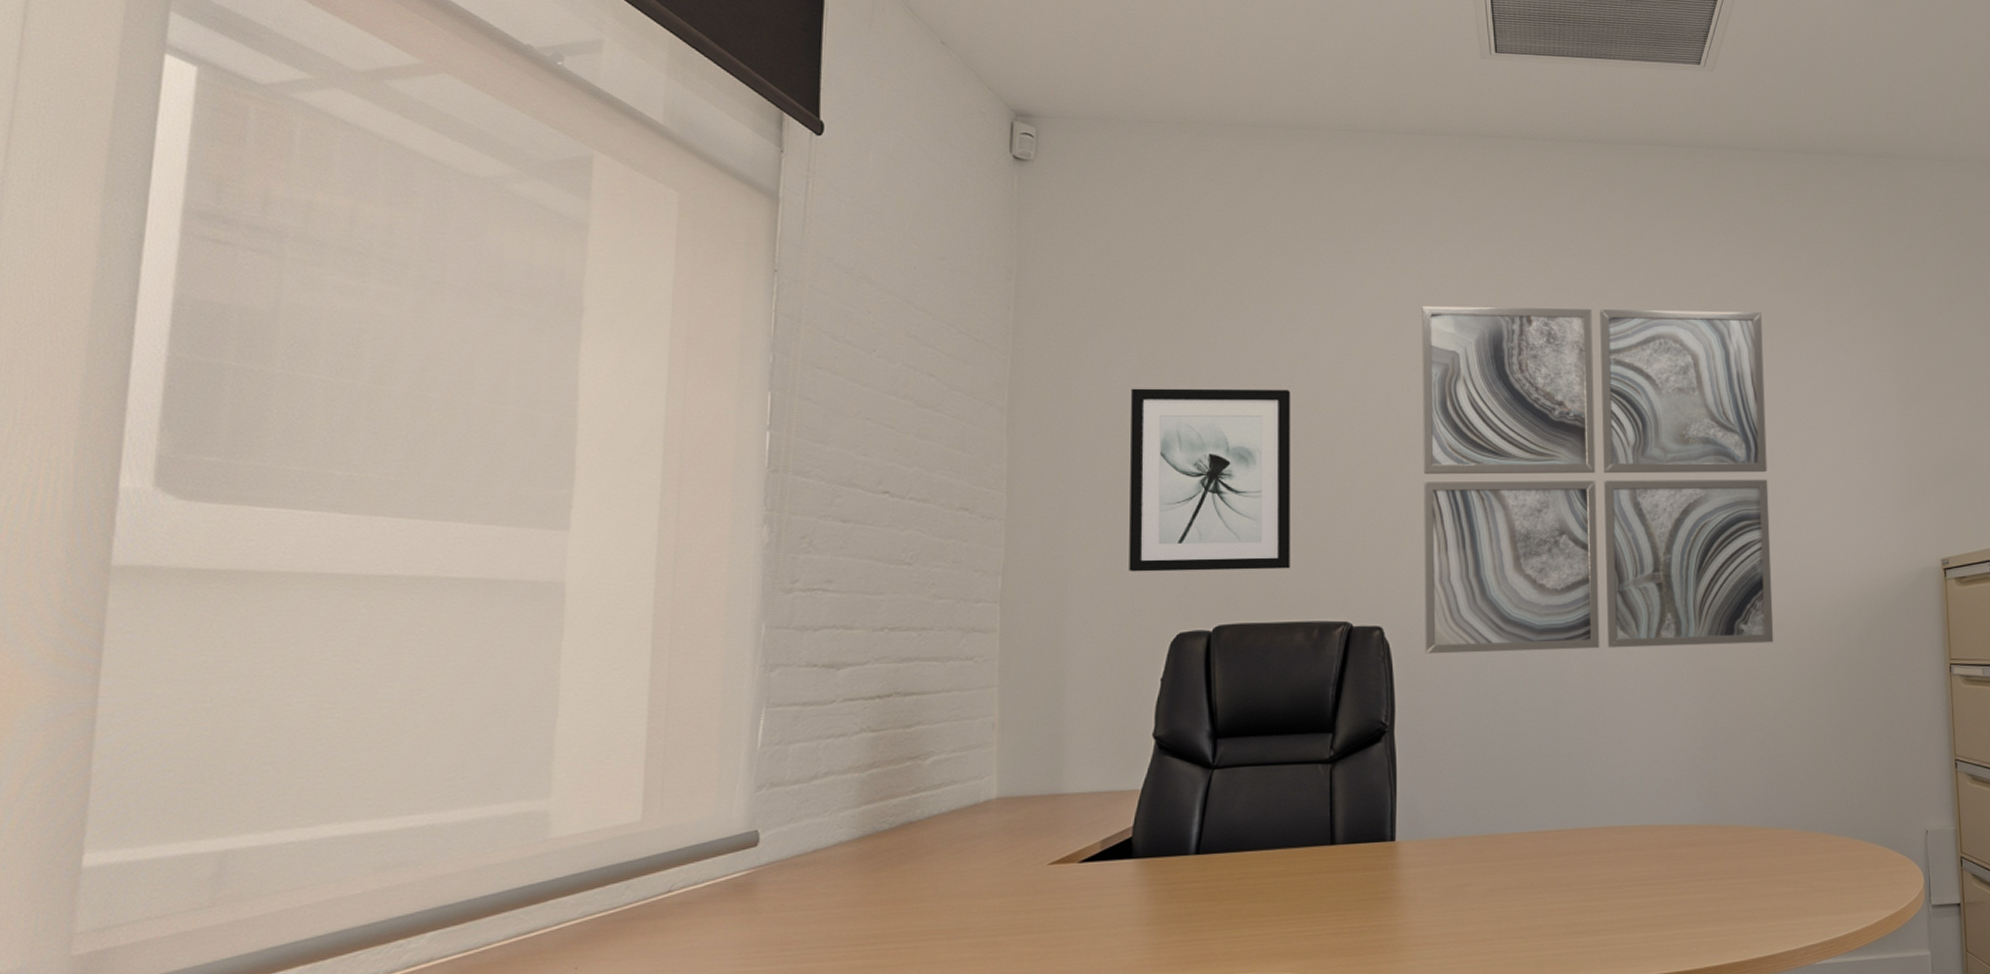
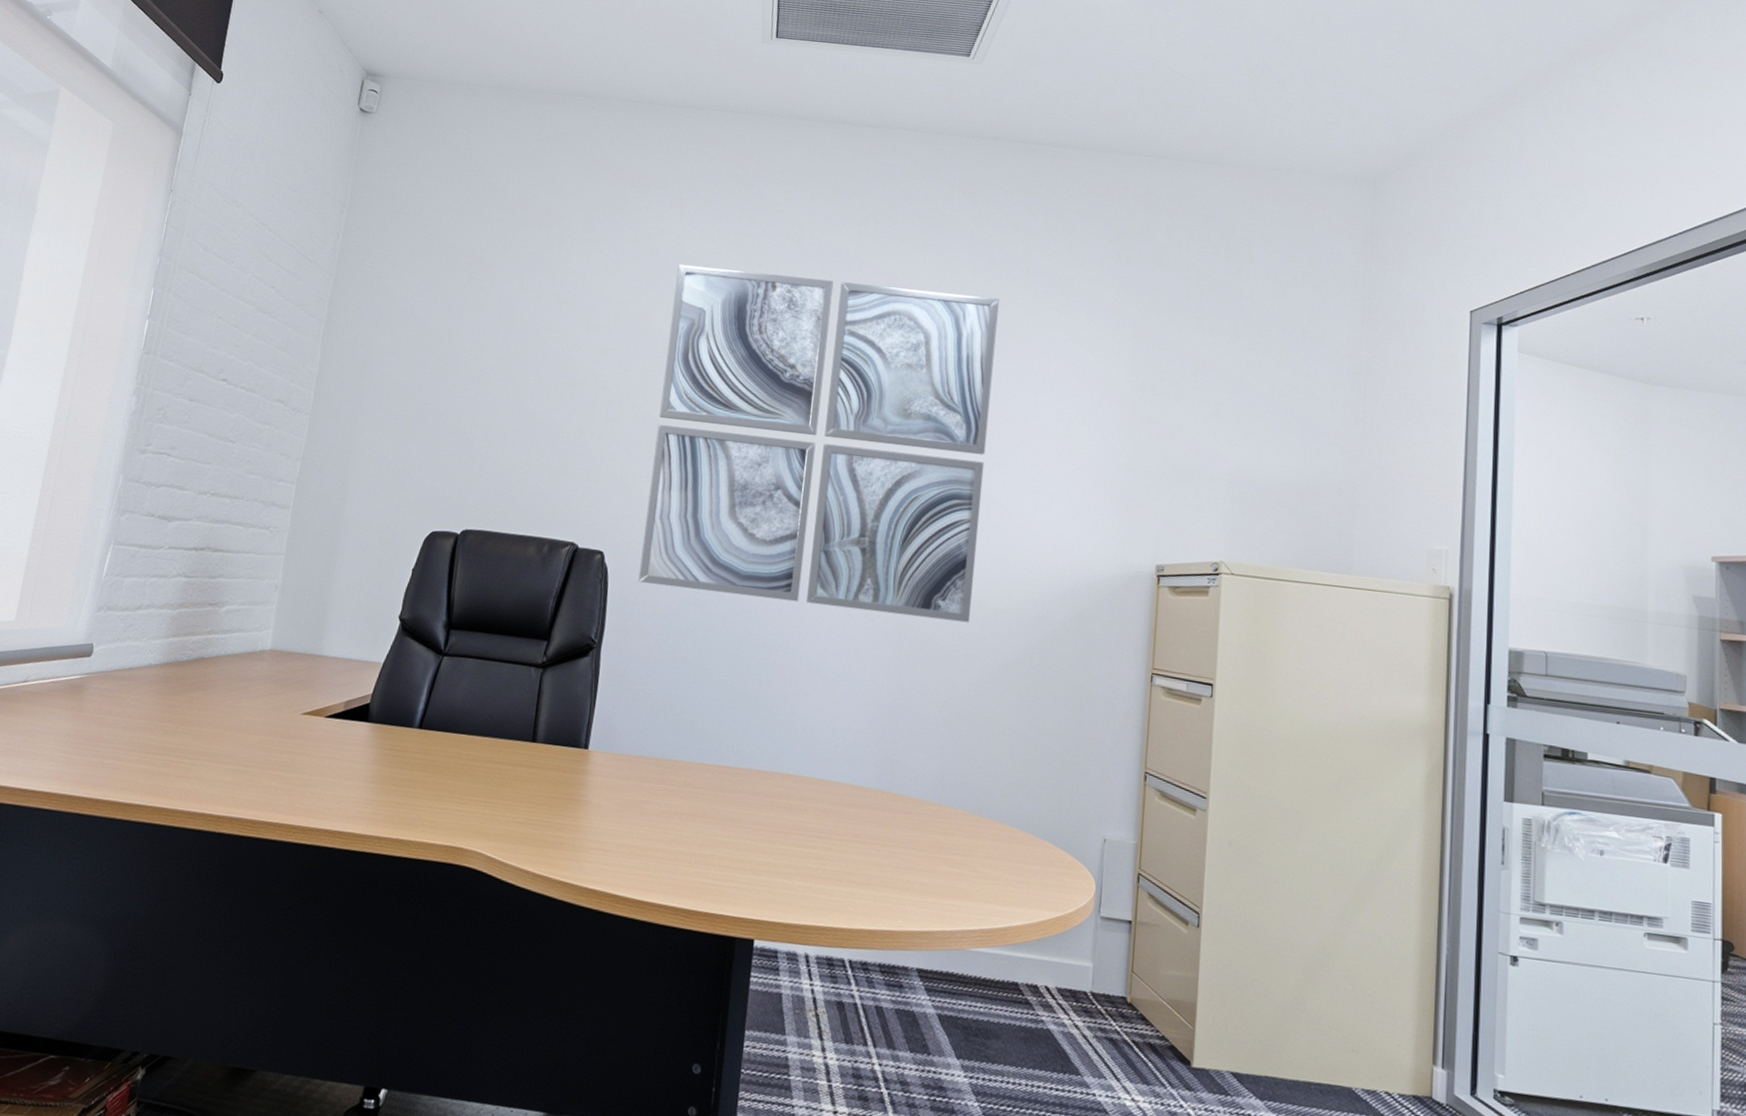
wall art: present [1129,388,1291,572] -> none [400,313,554,488]

